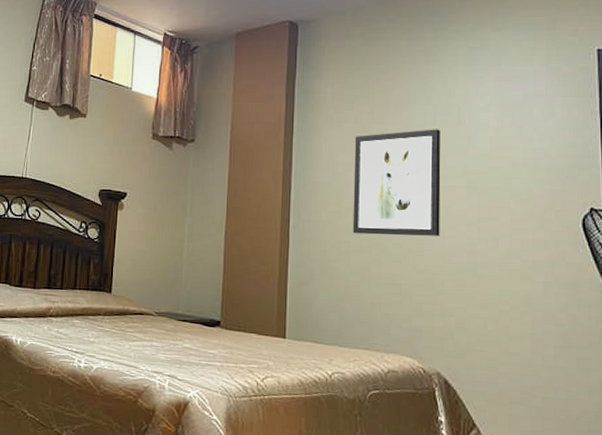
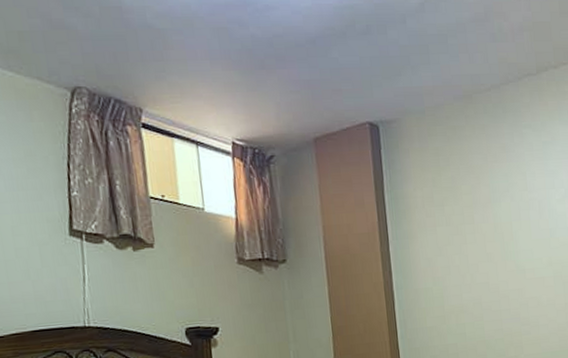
wall art: present [352,129,441,236] -> none [449,224,535,335]

